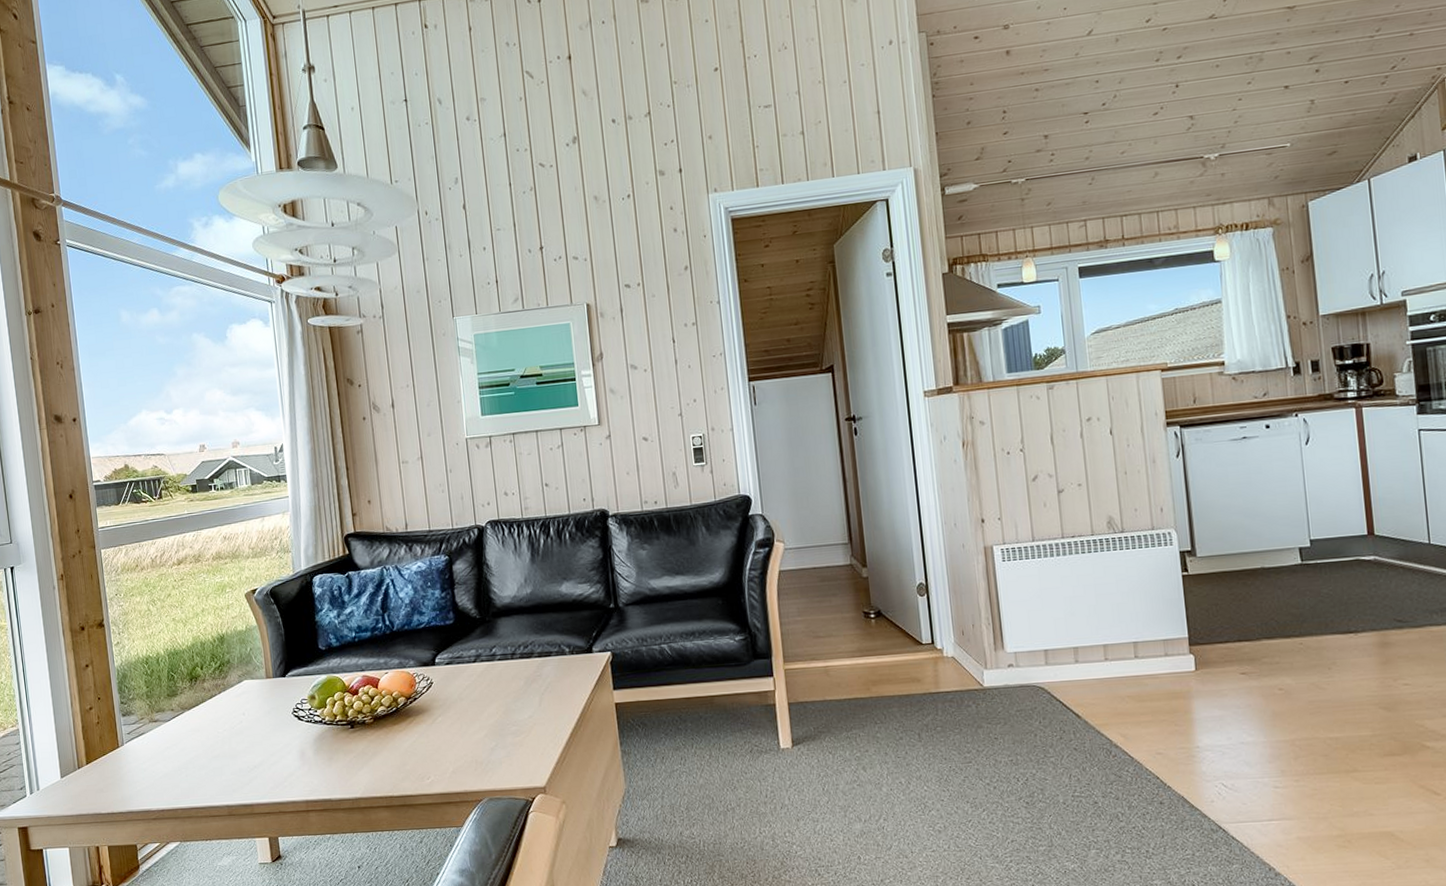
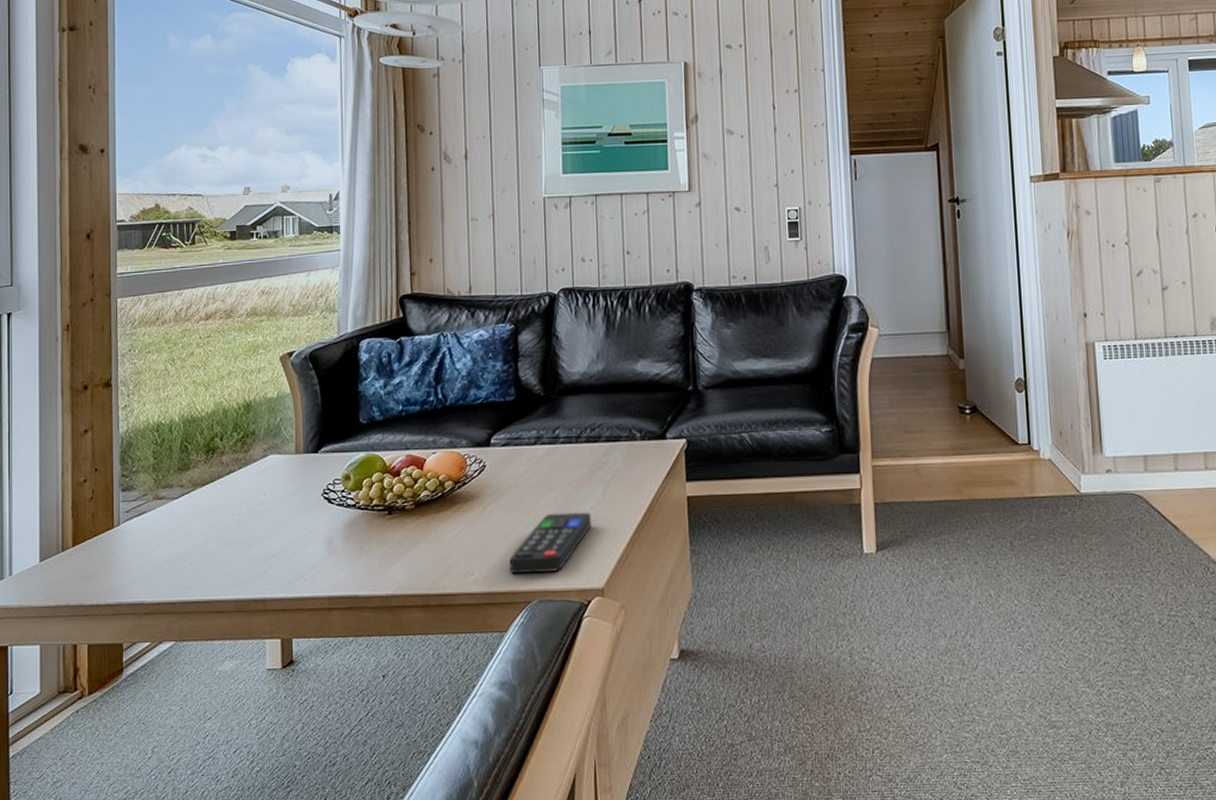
remote control: none [460,720,531,776] -> present [509,512,591,573]

